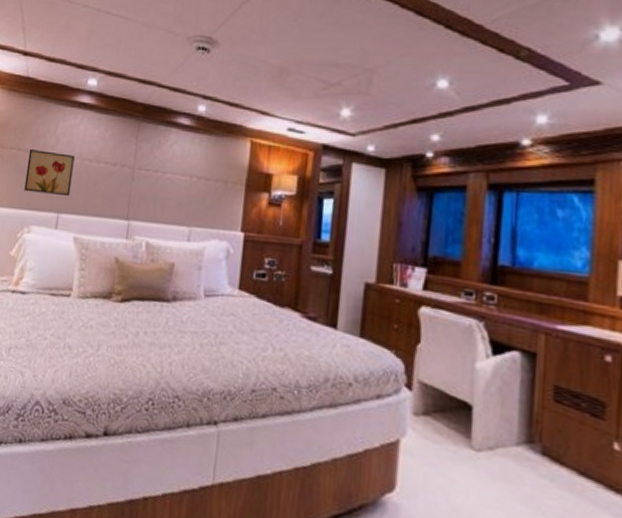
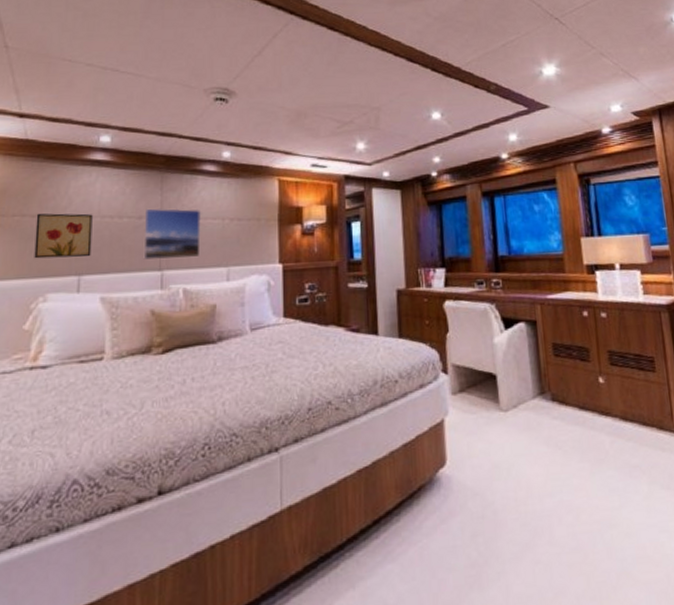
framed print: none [114,156,172,213] -> present [143,208,202,260]

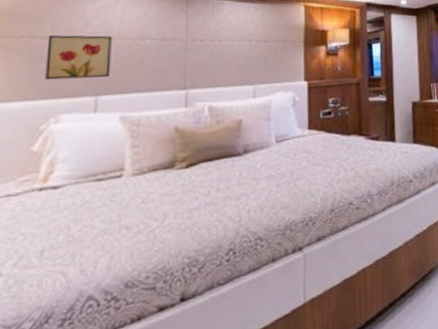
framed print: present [143,208,202,260] -> none [167,30,229,79]

